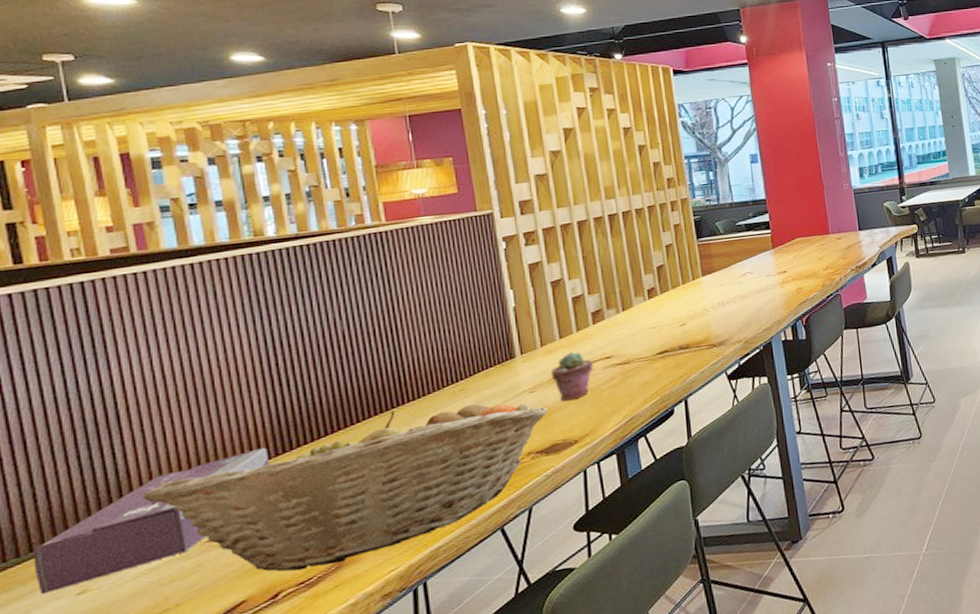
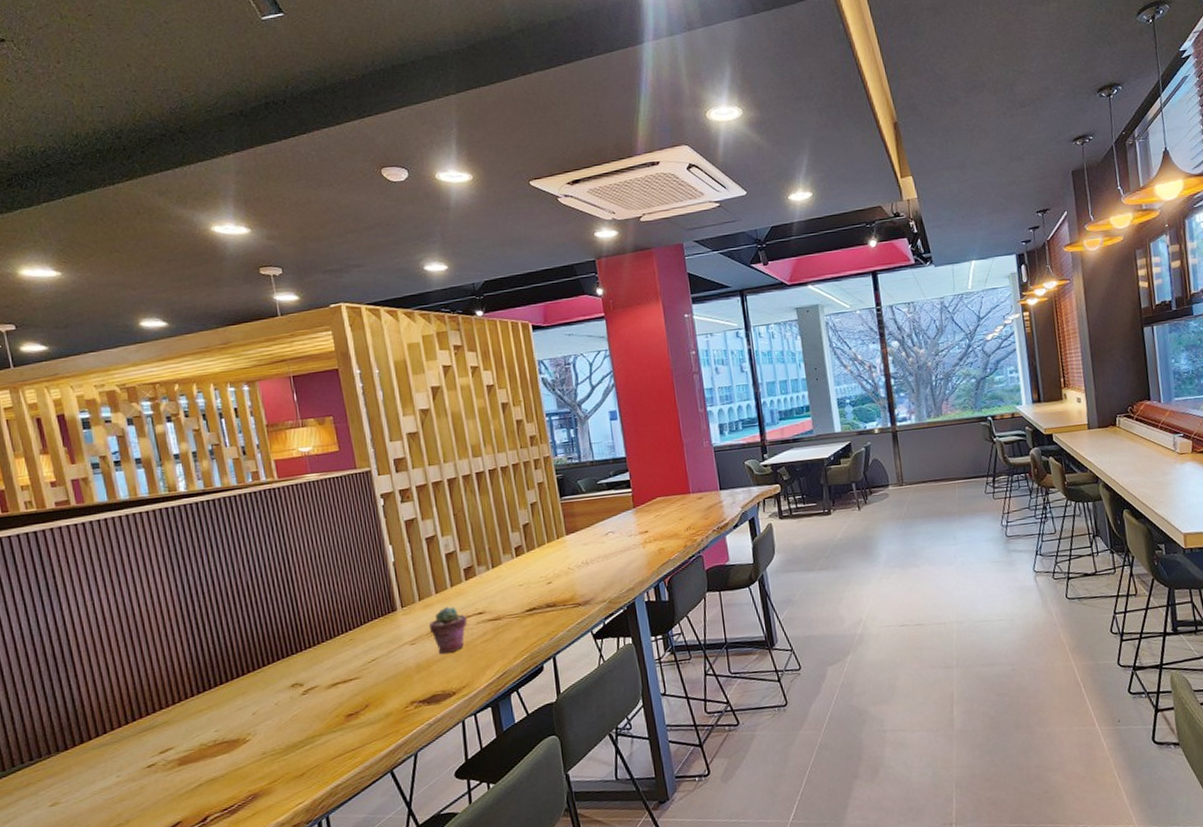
tissue box: present [33,447,270,594] -> none [14,685,194,804]
fruit basket: present [143,404,548,572] -> none [95,653,428,799]

